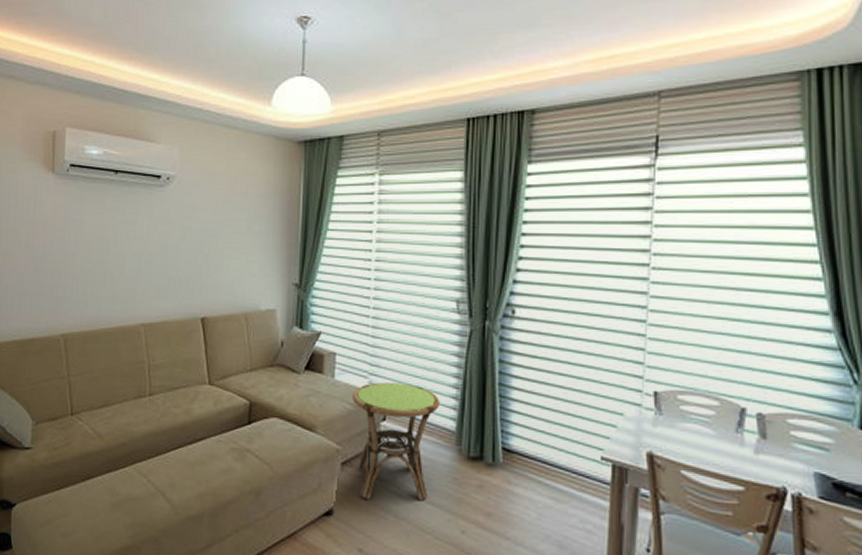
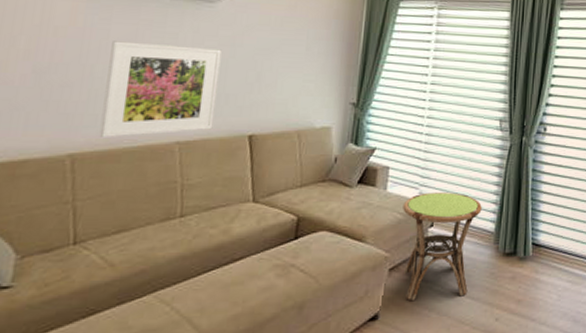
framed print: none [83,229,173,319] -> present [99,41,222,137]

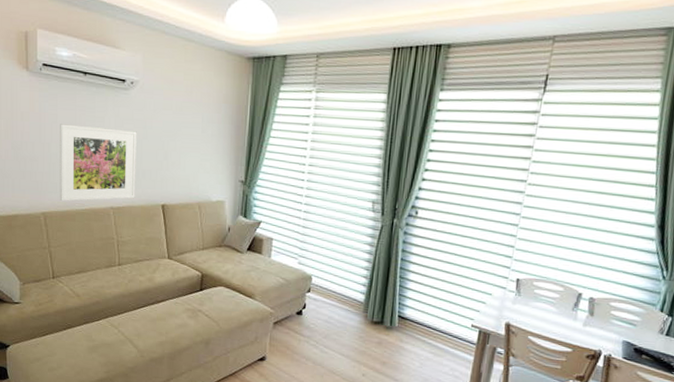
side table: present [403,192,482,300] -> none [284,263,353,352]

